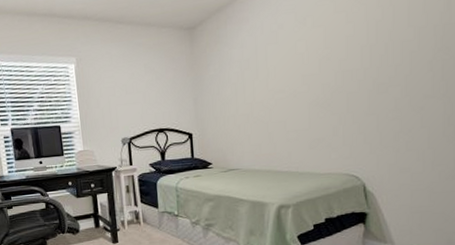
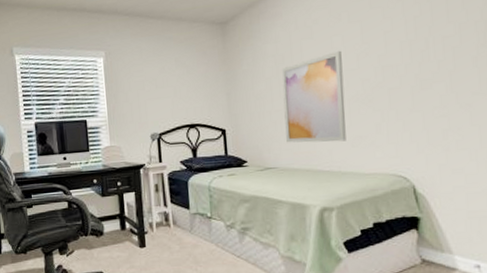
wall art: none [246,55,306,146] -> present [281,50,346,143]

